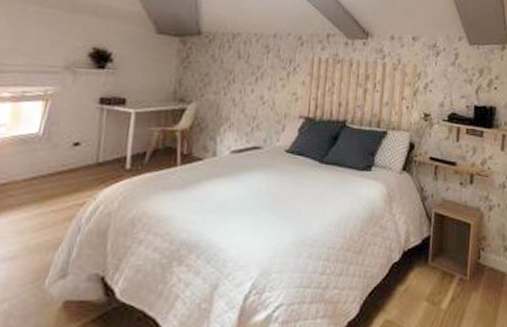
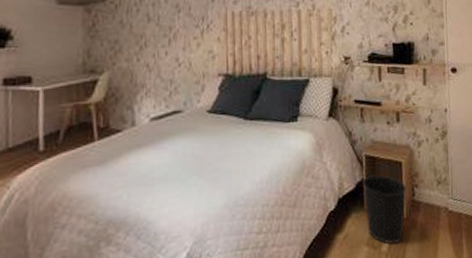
wastebasket: none [428,233,473,303] -> present [362,175,407,245]

